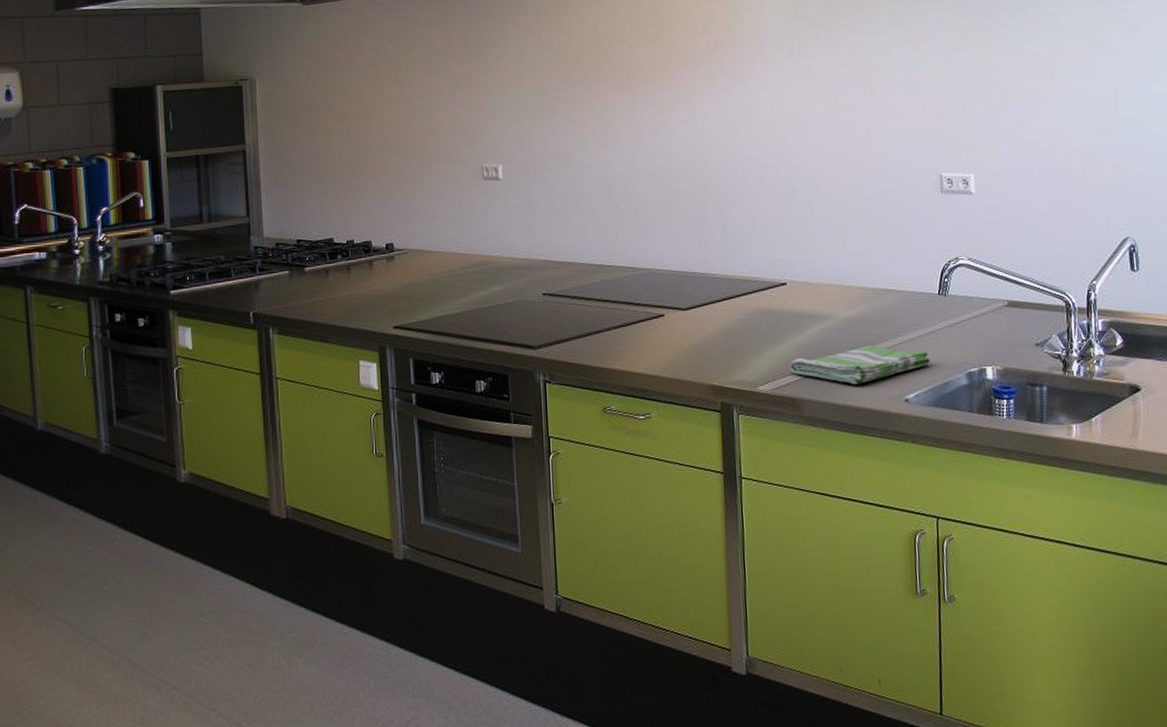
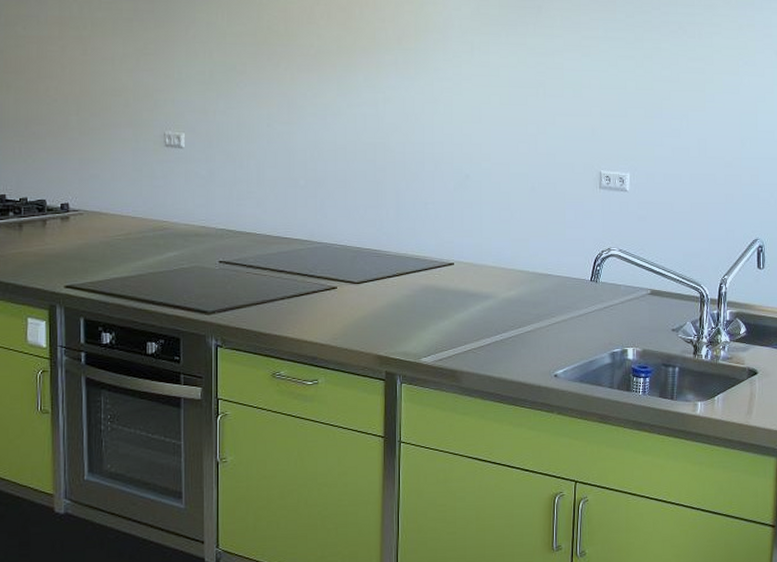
dish towel: present [789,345,930,385] -> none [451,324,579,360]

